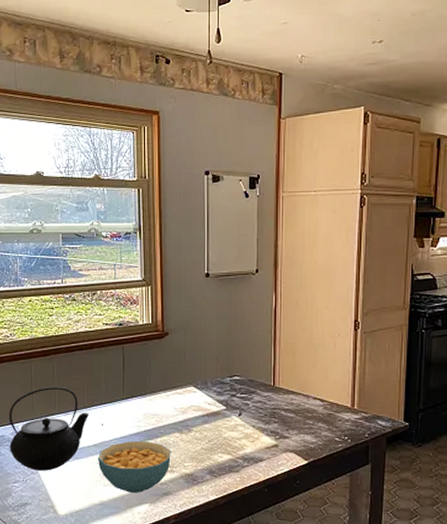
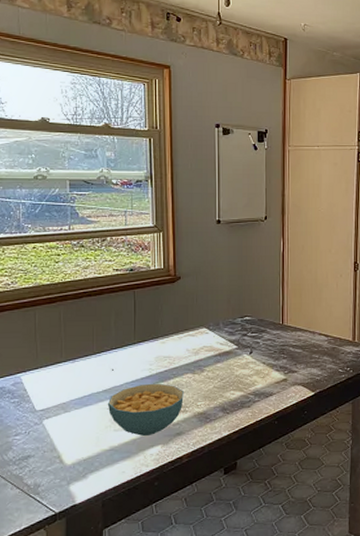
teapot: present [9,386,90,471] -> none [9,333,99,421]

